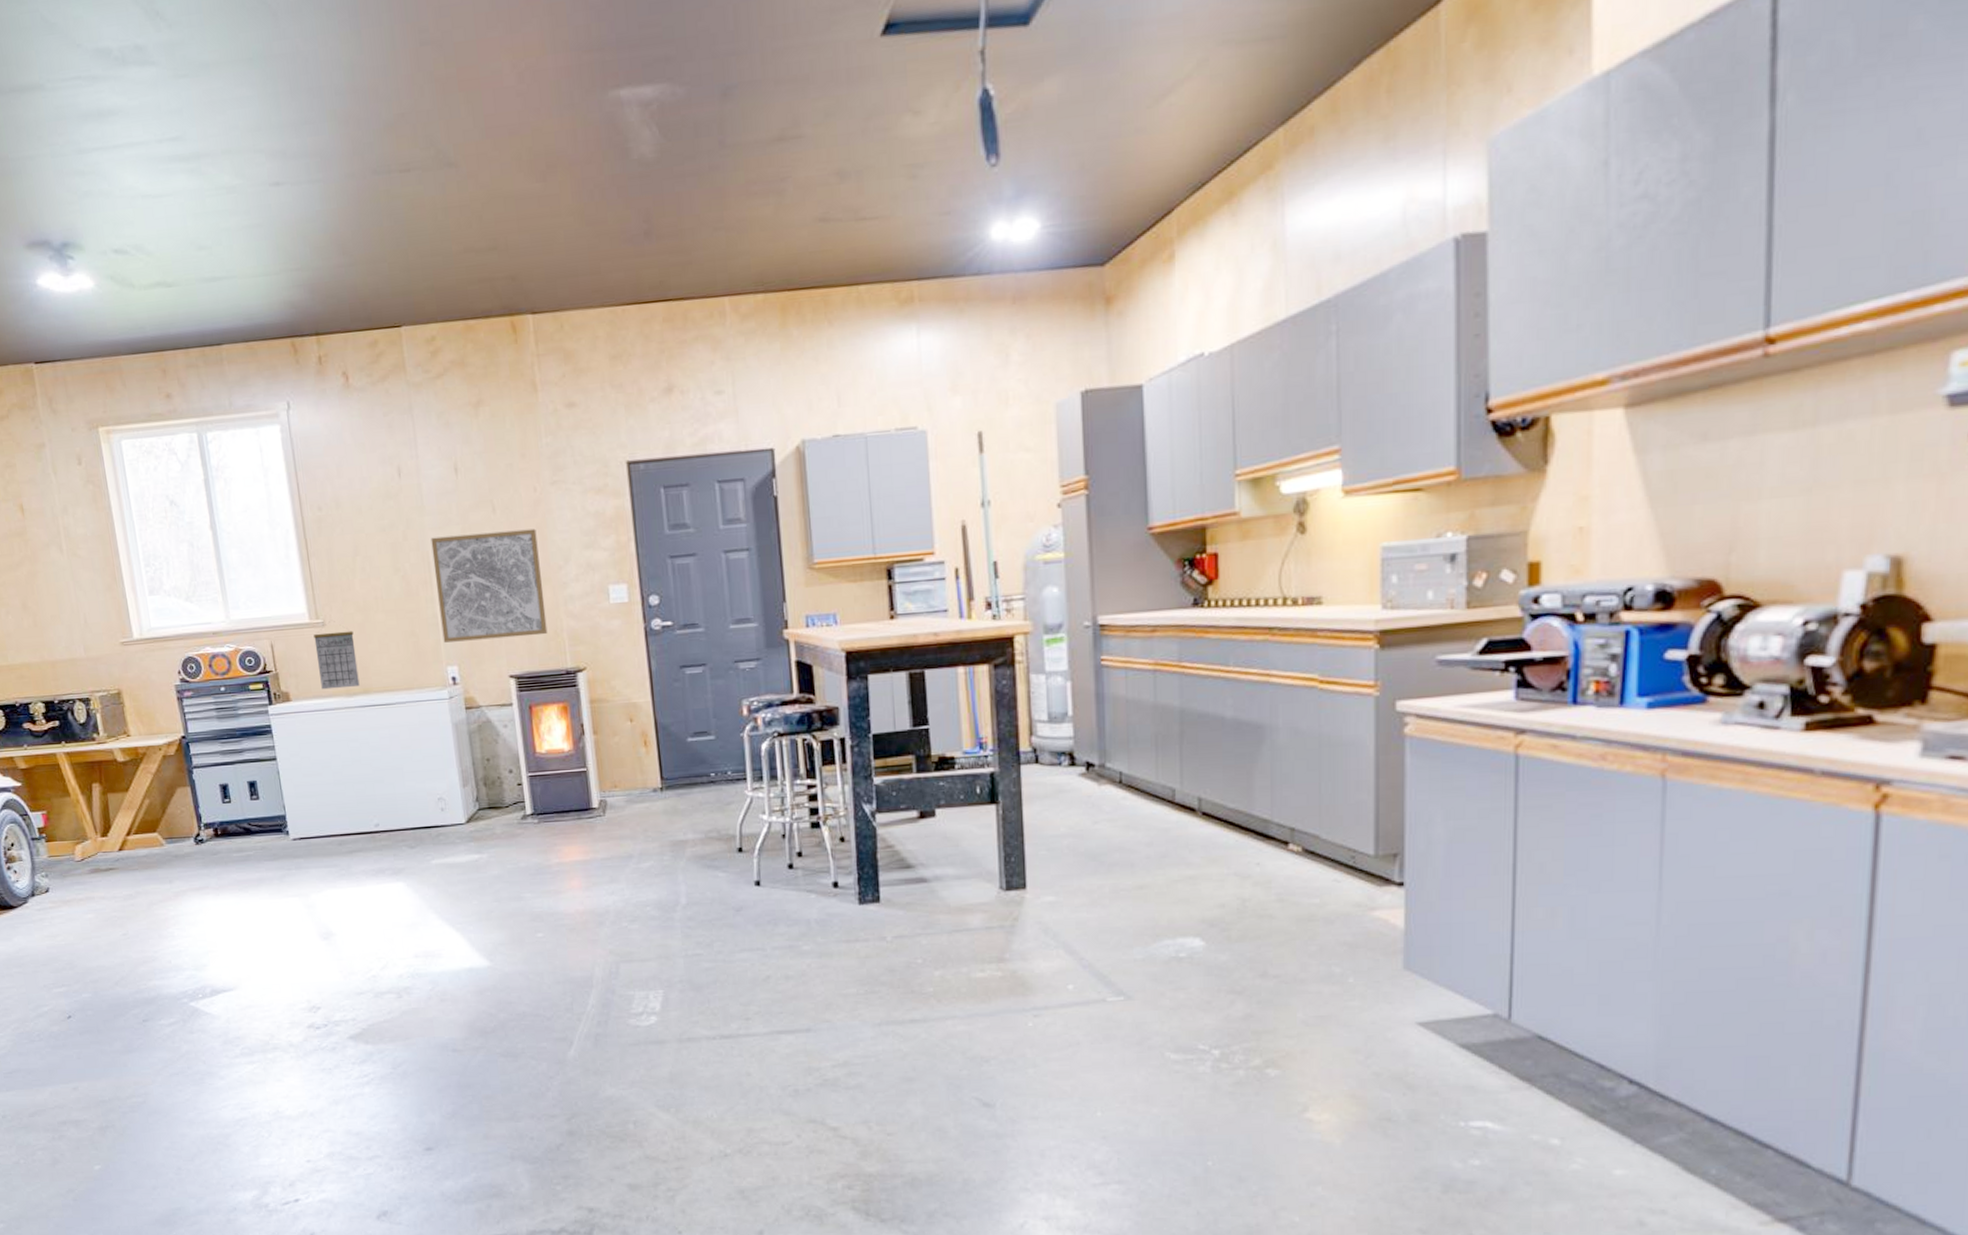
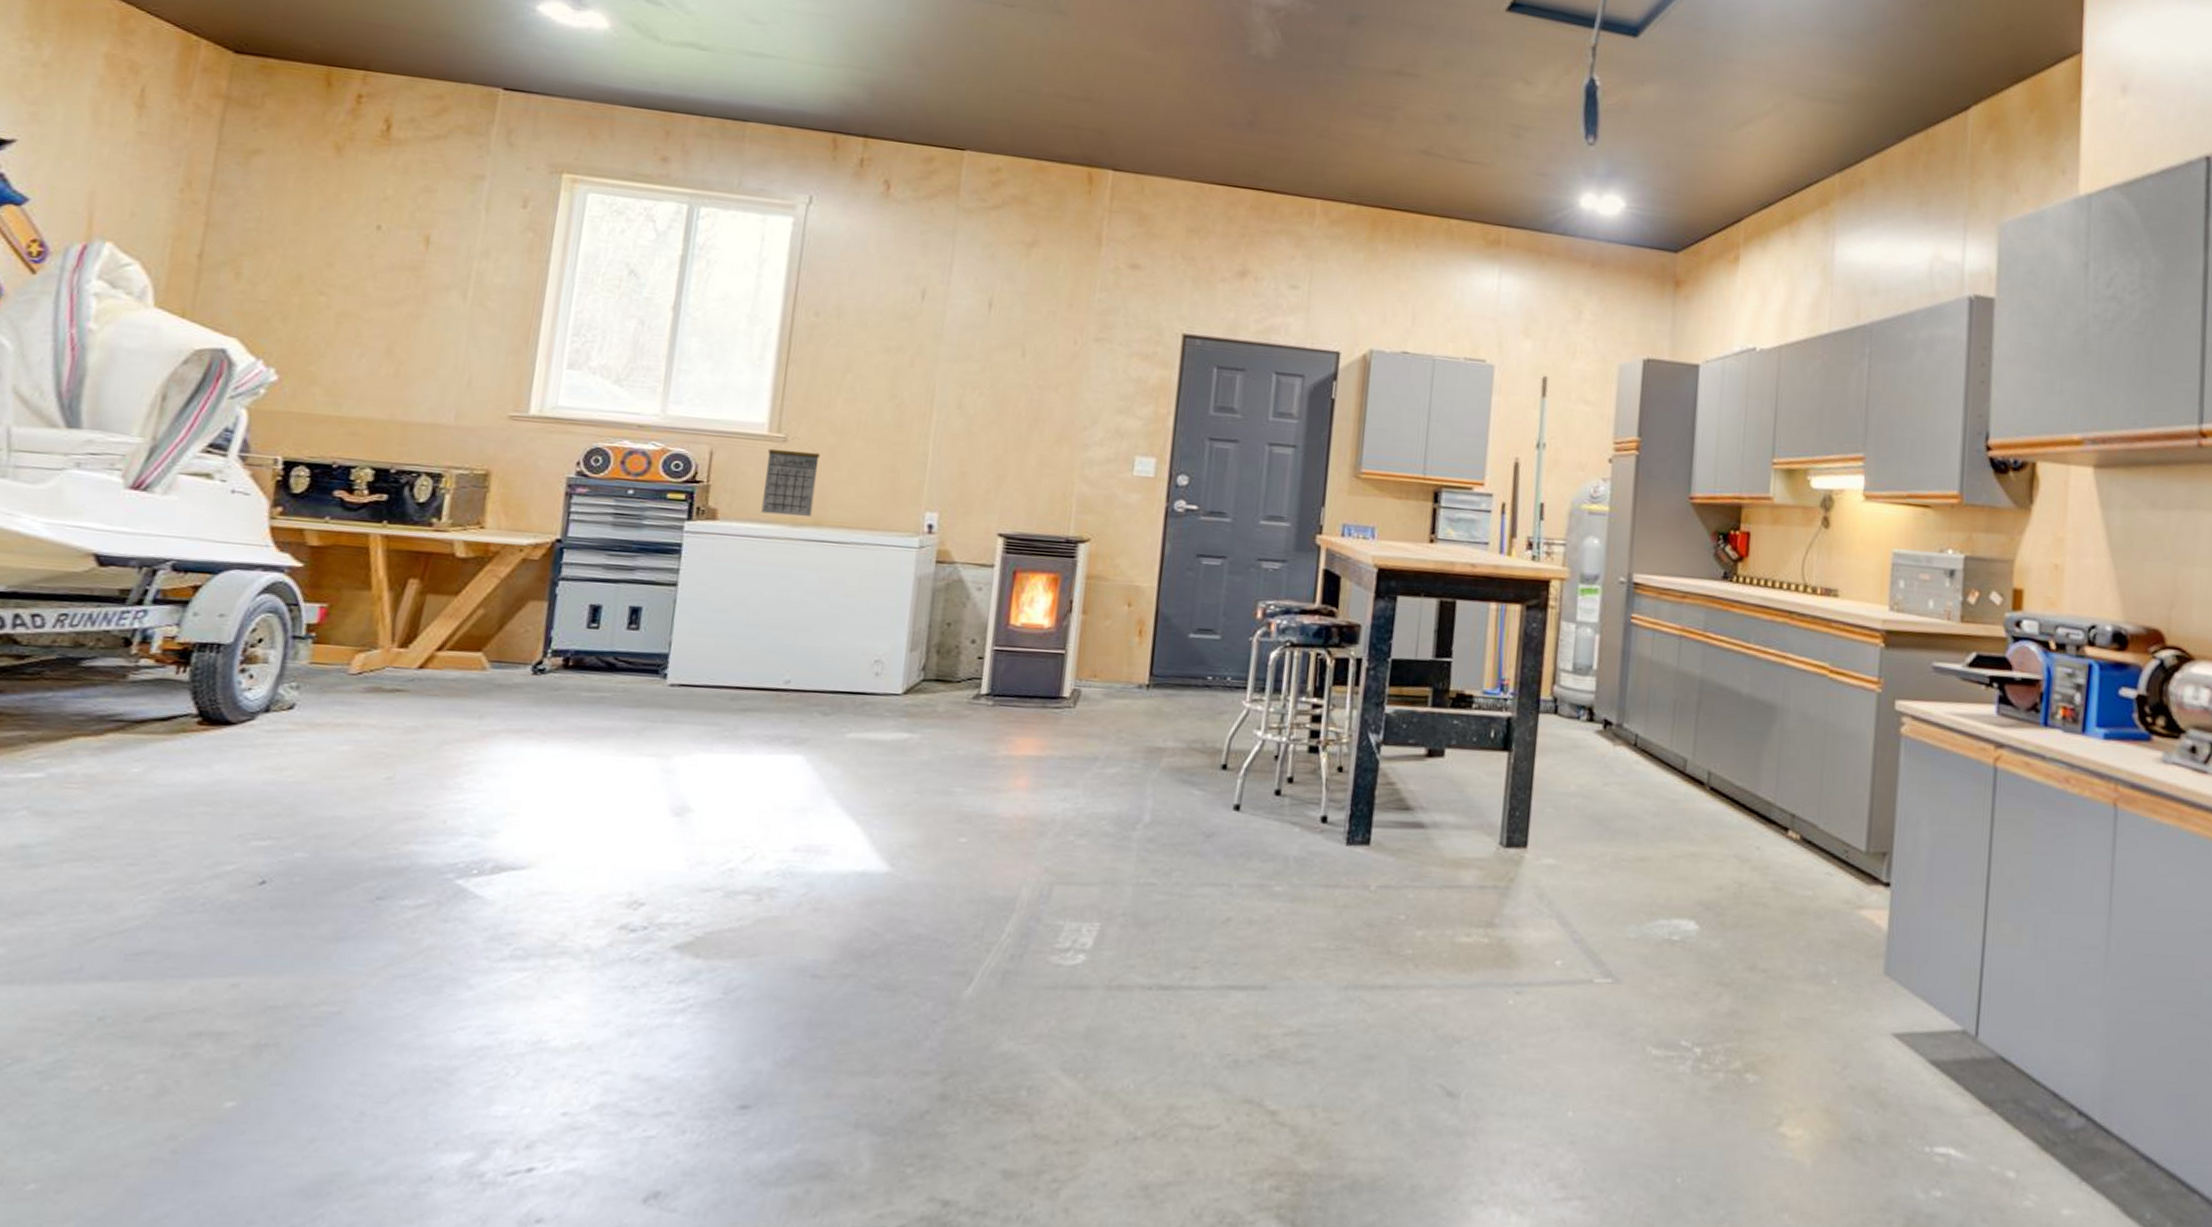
wall art: present [430,528,548,643] -> none [928,369,1067,496]

